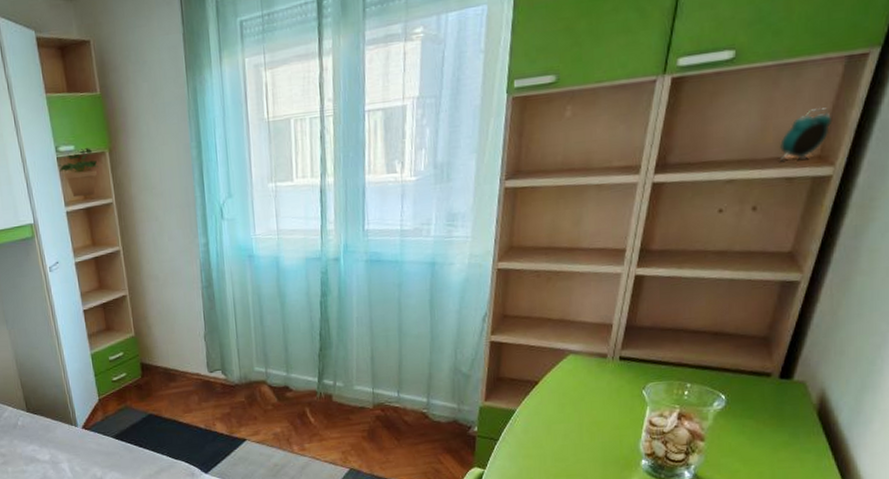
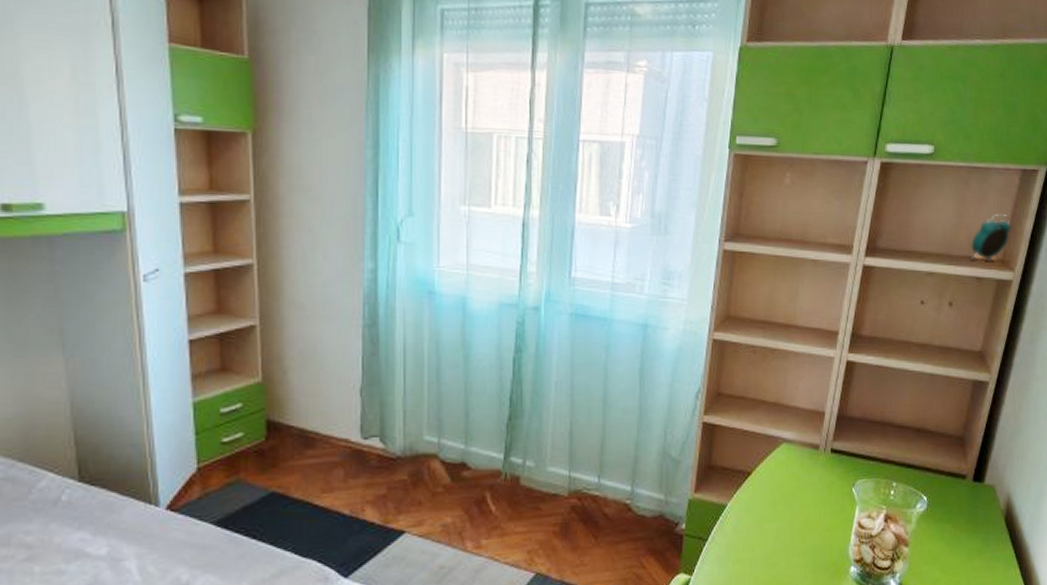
potted plant: present [57,148,98,198] -> none [174,123,235,187]

